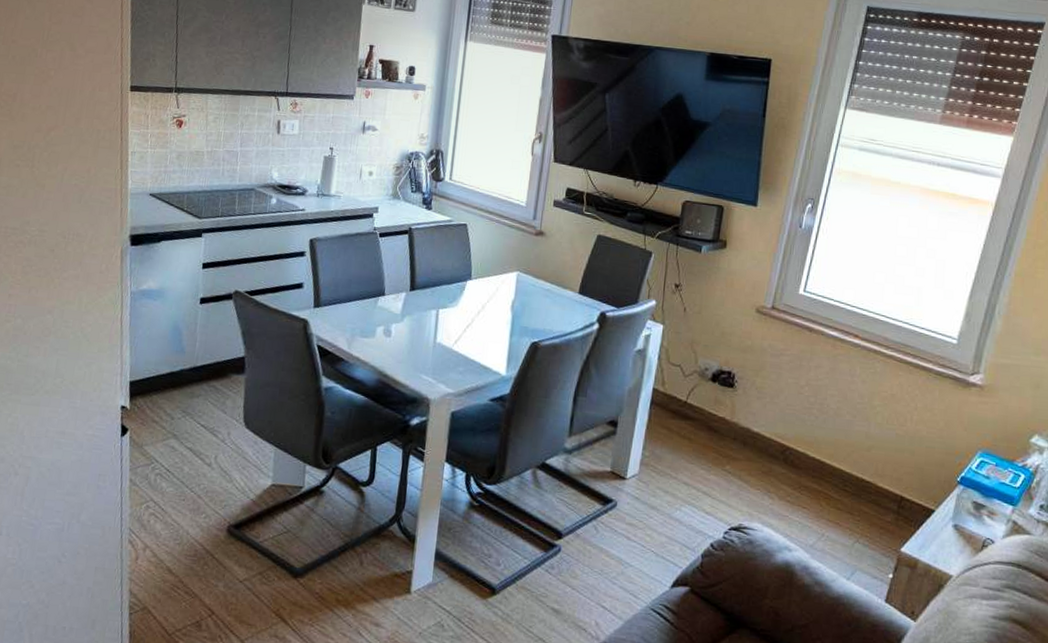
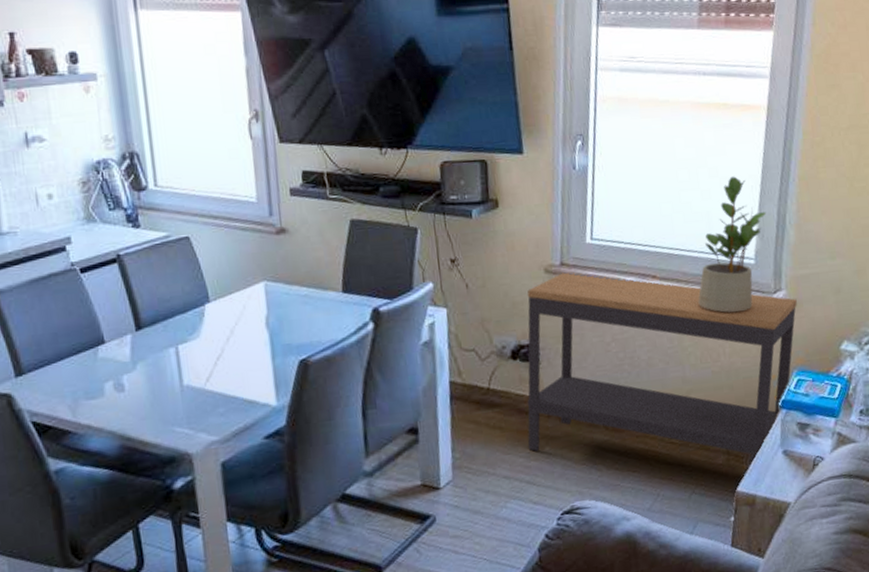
console table: none [710,315,993,526] -> present [527,272,797,460]
potted plant: none [894,260,977,385] -> present [698,176,767,313]

